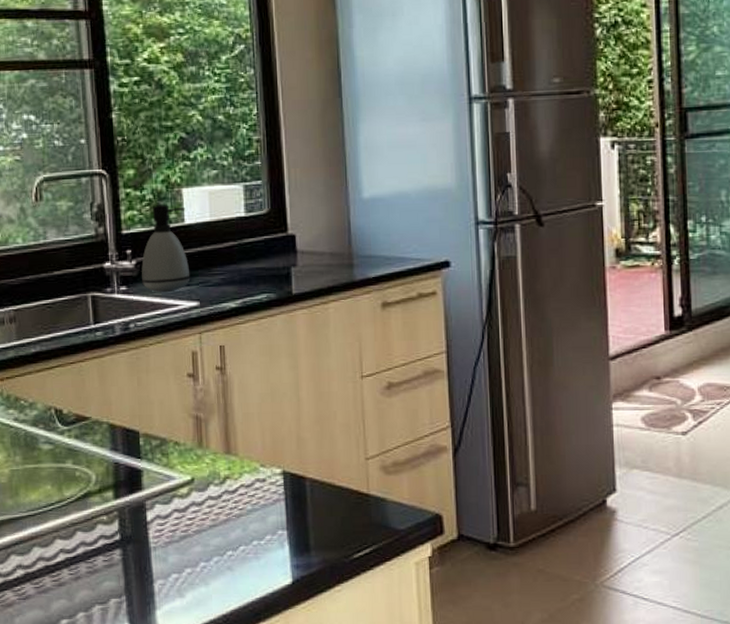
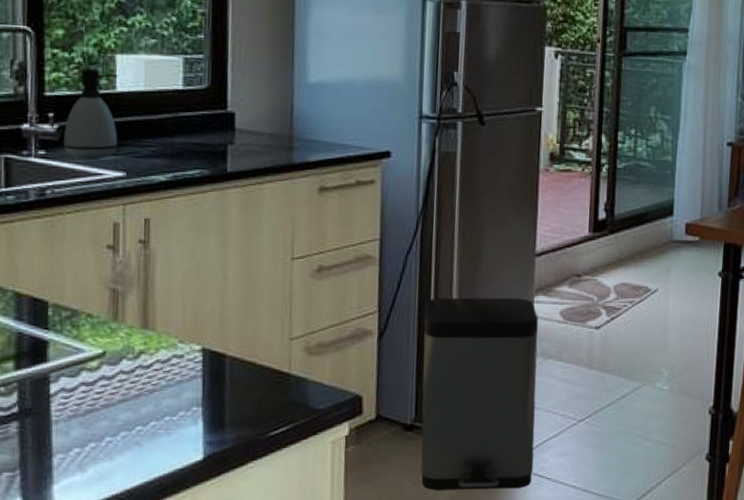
pedal bin: none [497,405,627,612] -> present [421,297,539,490]

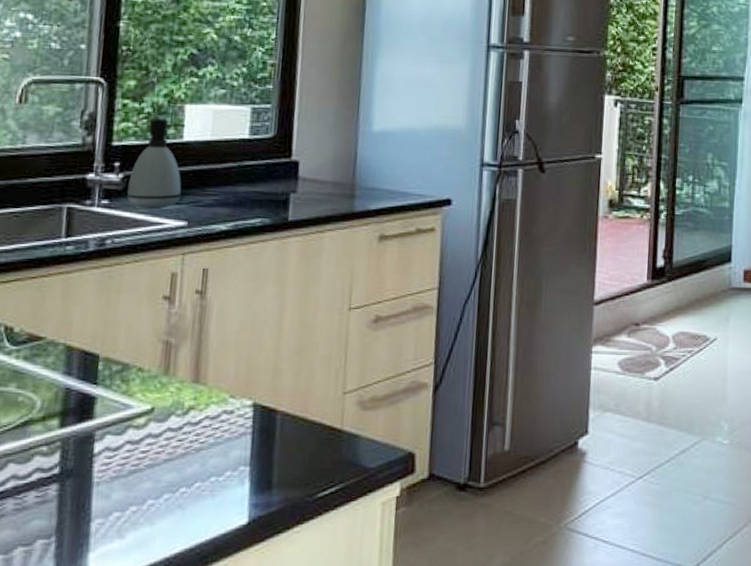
pedal bin: present [421,297,539,490] -> none [473,348,597,555]

